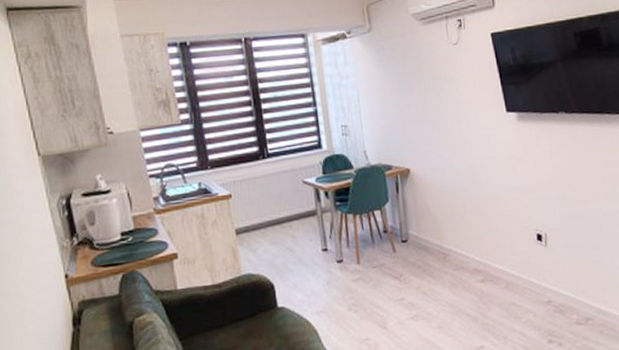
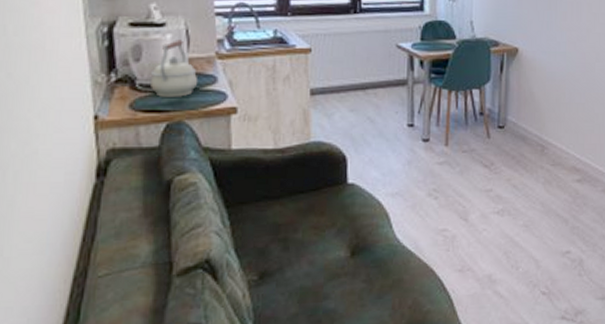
kettle: none [103,202,143,253] -> present [149,40,198,99]

